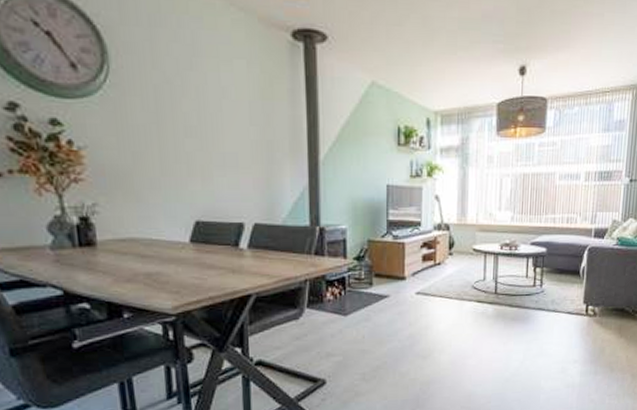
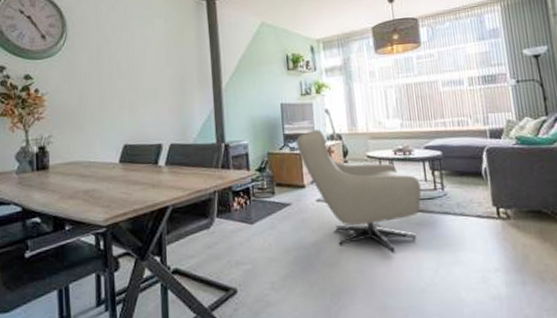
armchair: none [401,218,521,346] -> present [296,130,422,253]

